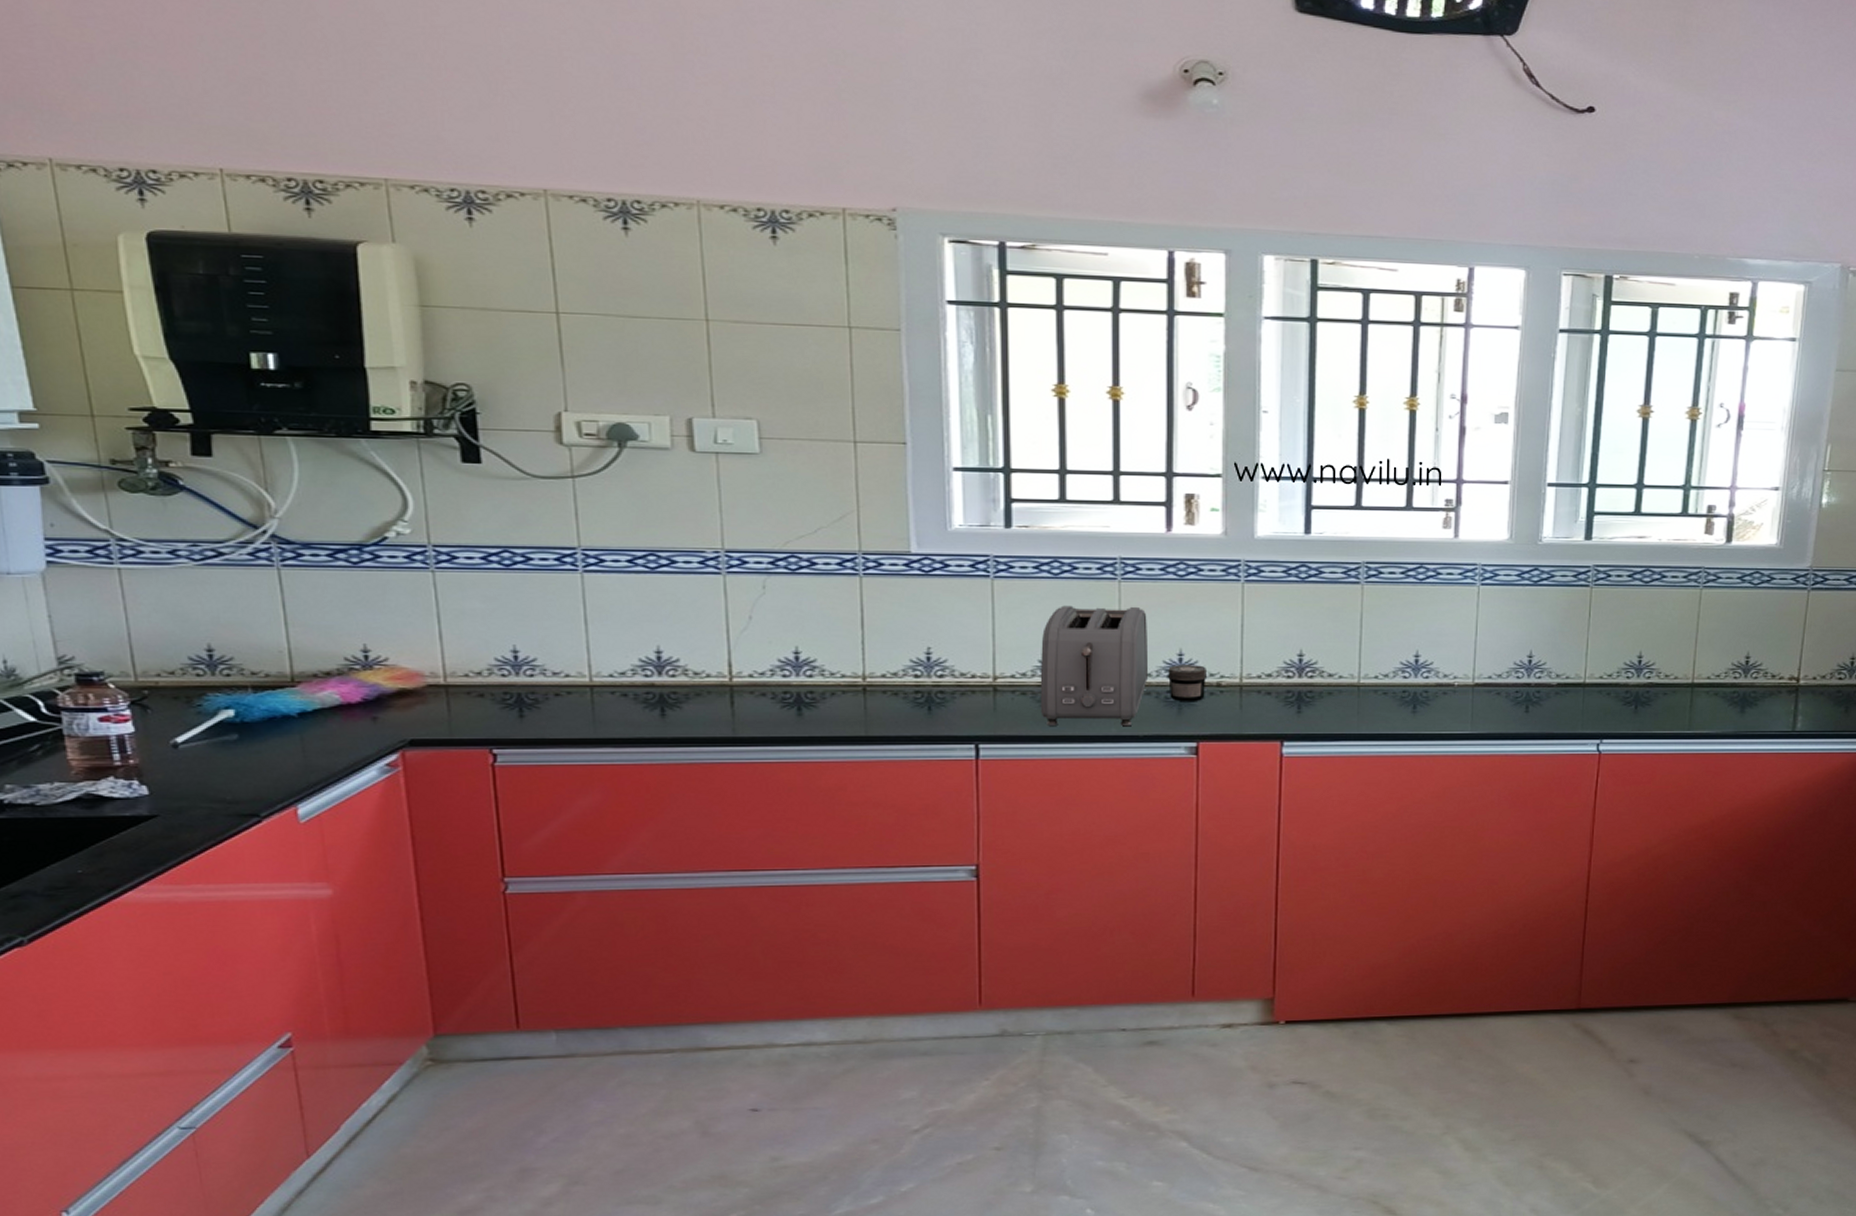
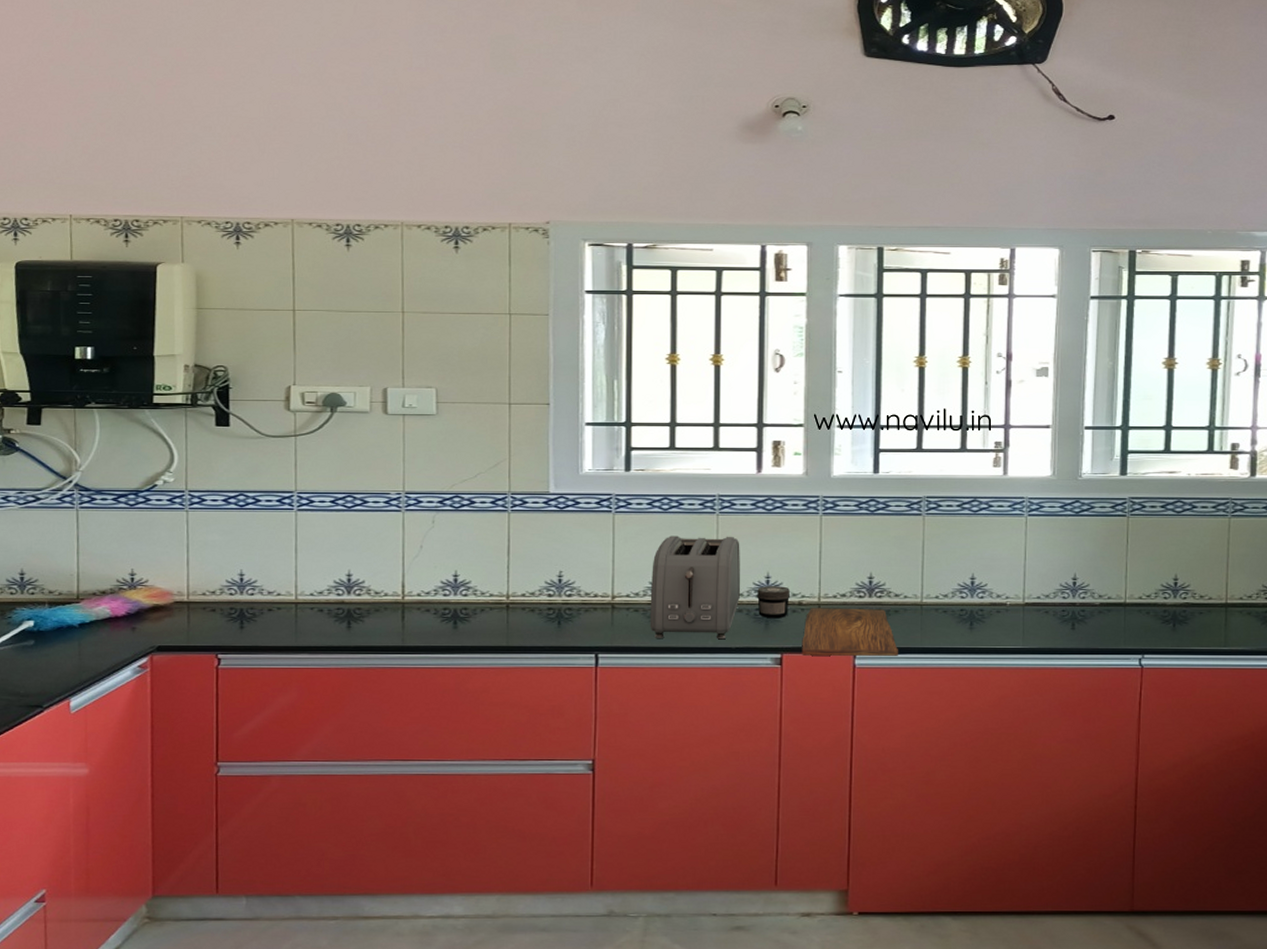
cutting board: none [1221,689,1333,744] -> present [802,608,899,656]

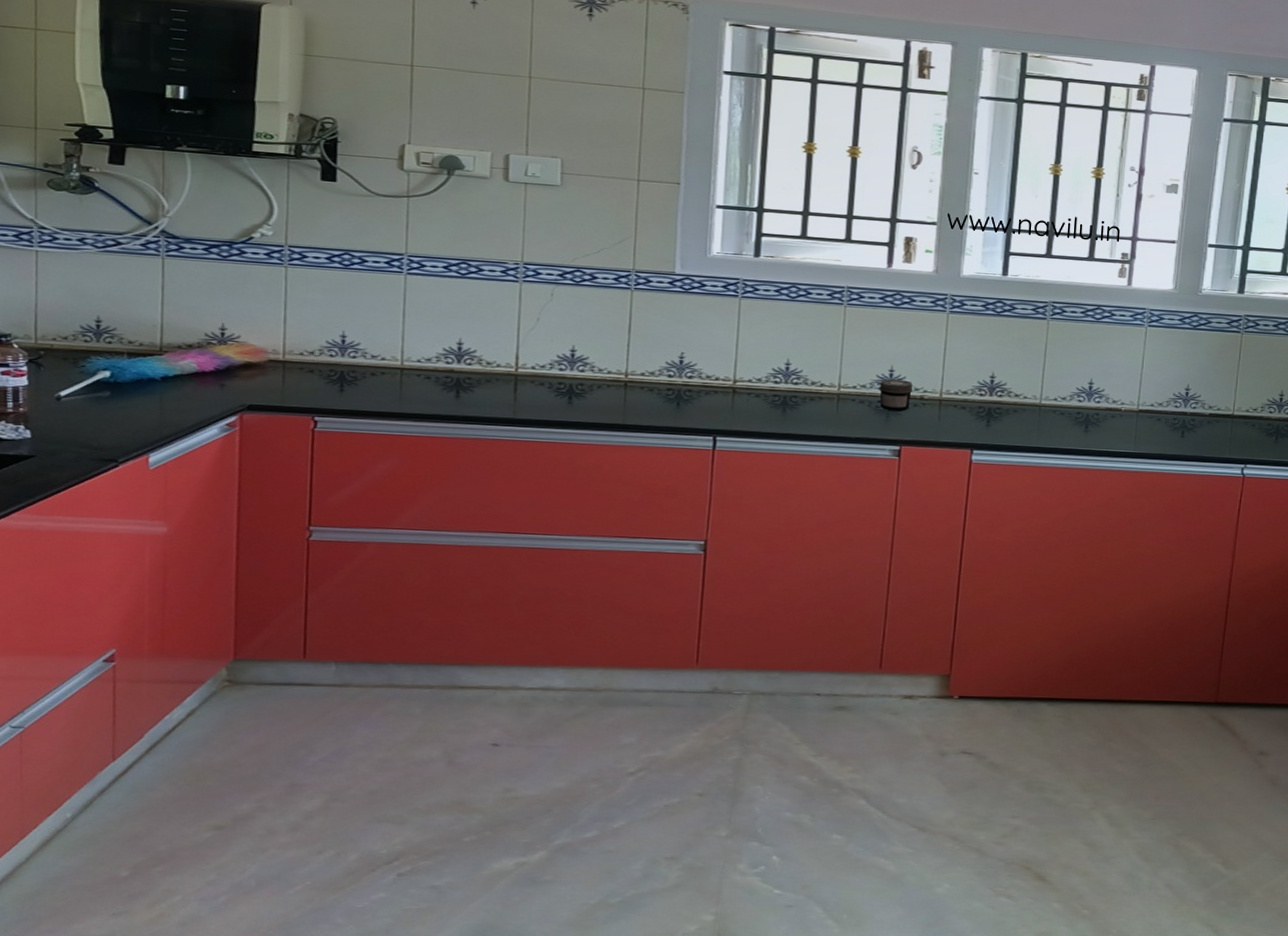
toaster: present [650,535,740,640] -> none [770,324,866,429]
cutting board: present [802,608,899,656] -> none [920,403,1015,454]

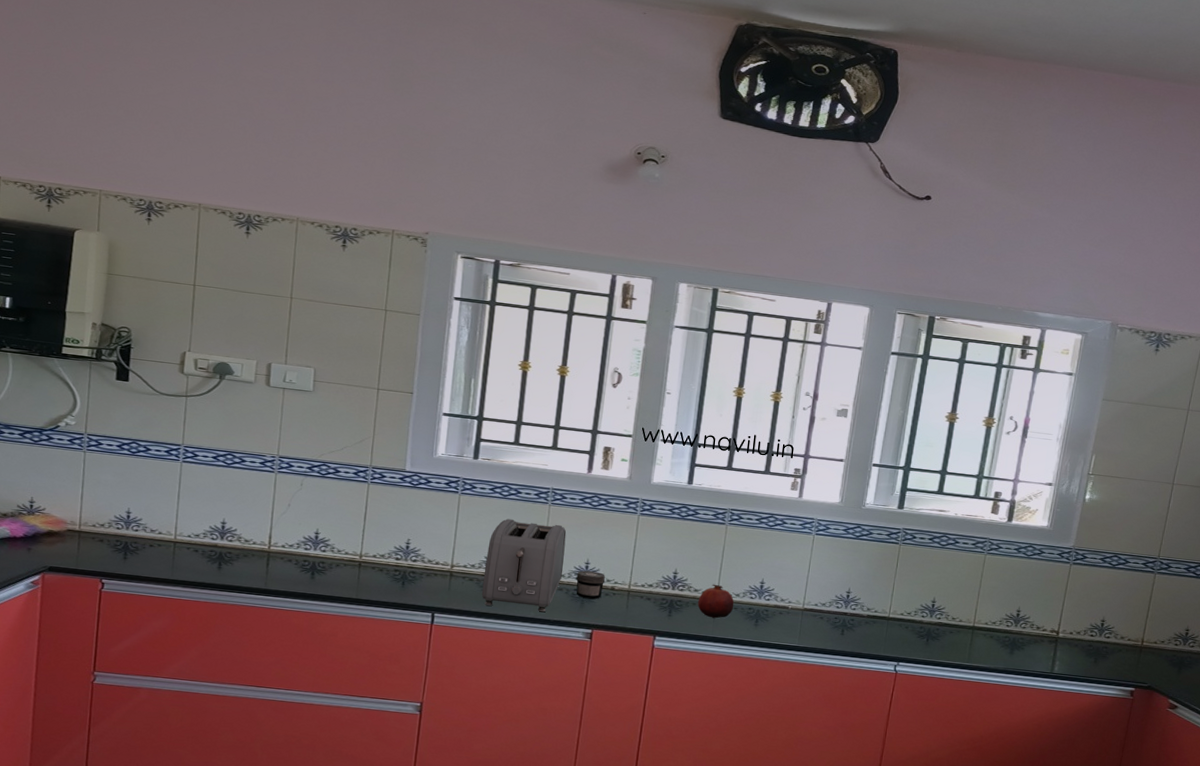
toaster: none [770,324,866,429] -> present [481,518,567,613]
fruit: none [1019,387,1061,426] -> present [697,584,734,619]

